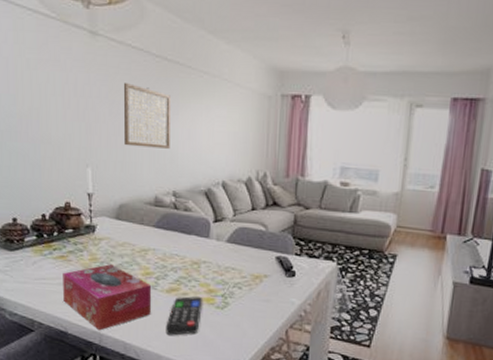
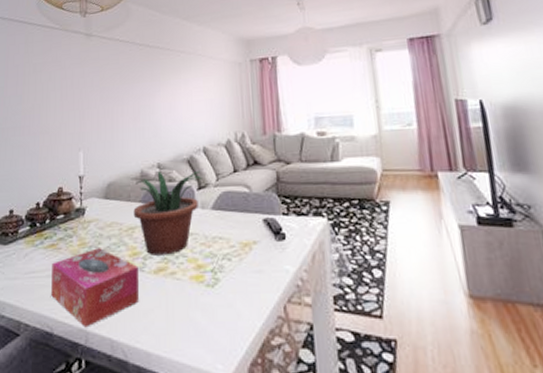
wall art: present [123,83,170,149] -> none [112,71,153,126]
potted plant: none [147,199,220,278] -> present [133,170,203,256]
remote control: present [166,296,202,335] -> none [154,275,192,325]

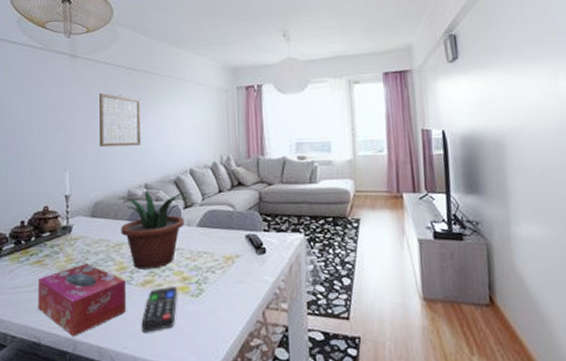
wall art: none [112,71,153,126] -> present [99,93,141,148]
remote control: none [154,275,192,325] -> present [141,287,177,333]

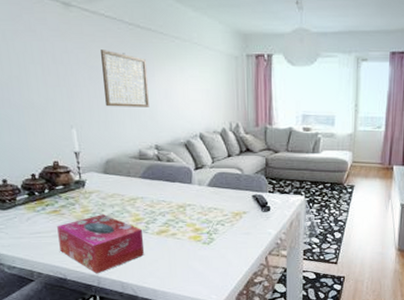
potted plant: present [121,190,189,270] -> none [134,152,199,221]
remote control: present [141,287,177,333] -> none [158,236,190,271]

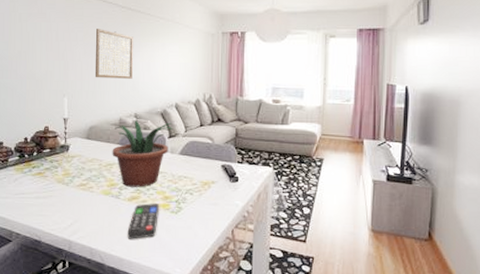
tissue box: present [57,214,144,274] -> none [39,178,115,238]
potted plant: none [134,152,199,221] -> present [112,120,173,187]
remote control: none [158,236,190,271] -> present [127,203,159,239]

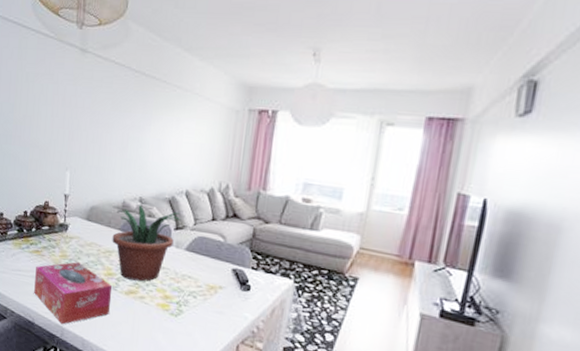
tissue box: none [39,178,115,238] -> present [34,262,112,325]
wall art: present [94,29,133,79] -> none [100,95,145,157]
remote control: present [127,203,159,239] -> none [121,299,158,338]

